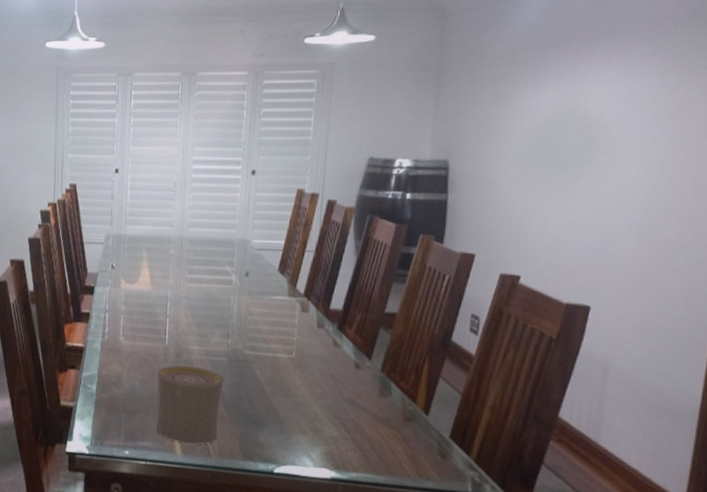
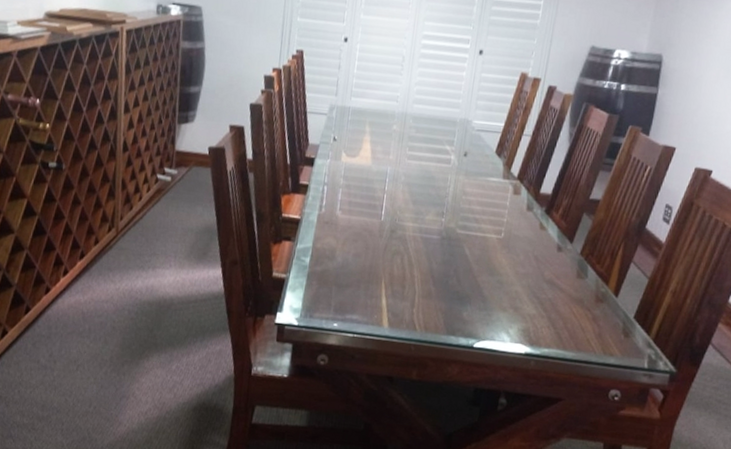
cup: present [156,365,224,445] -> none [366,241,435,319]

